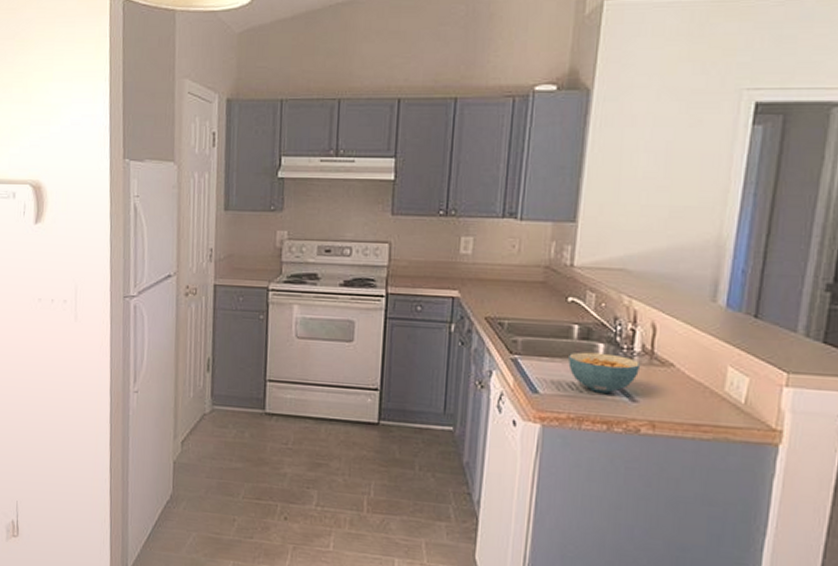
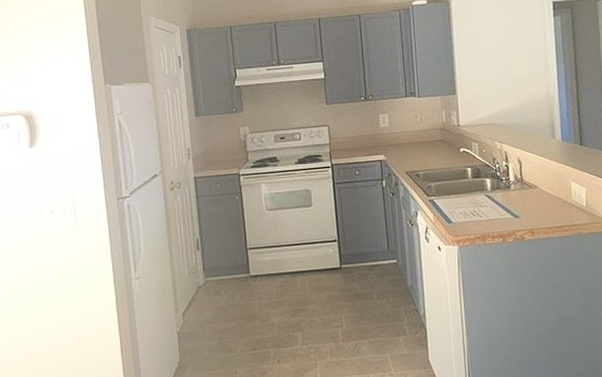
cereal bowl: present [568,352,640,393] -> none [468,185,516,215]

